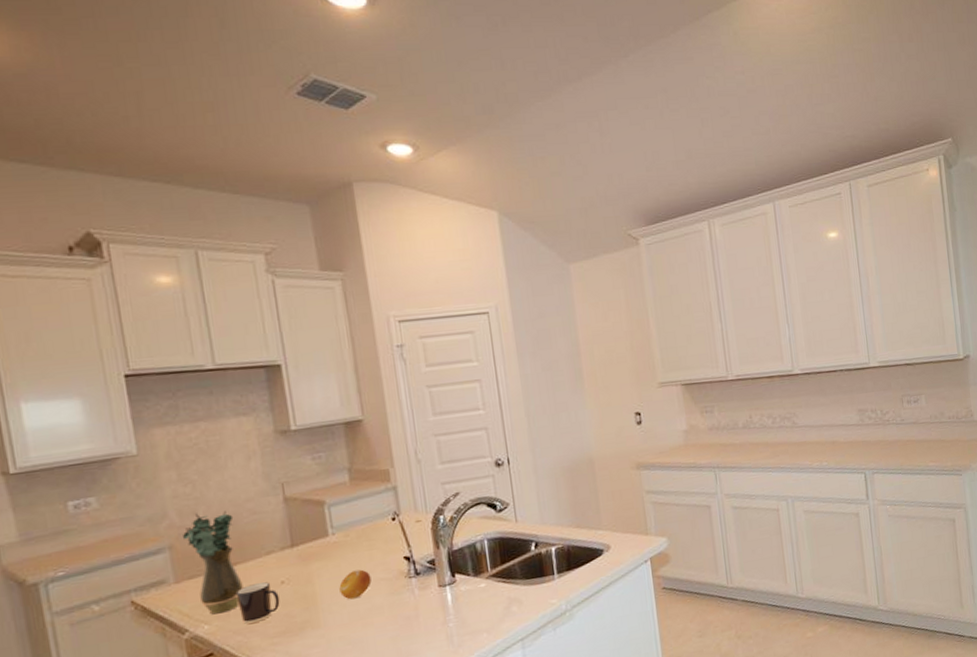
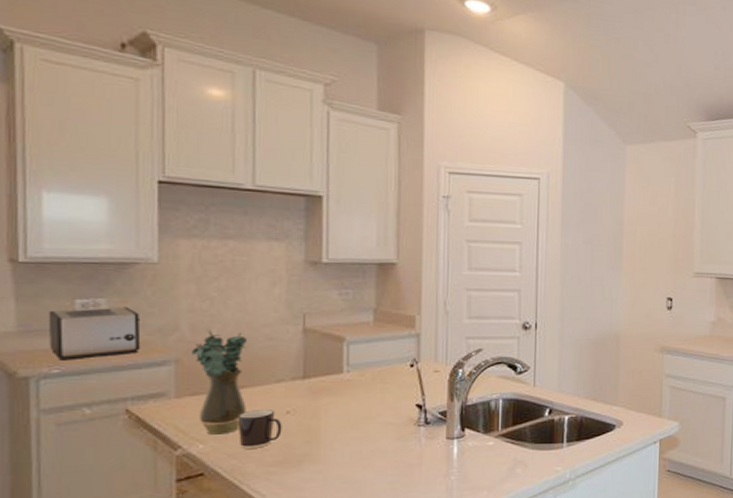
toaster: none [44,501,135,563] -> present [48,306,141,361]
fruit: present [339,569,372,600] -> none [345,411,379,439]

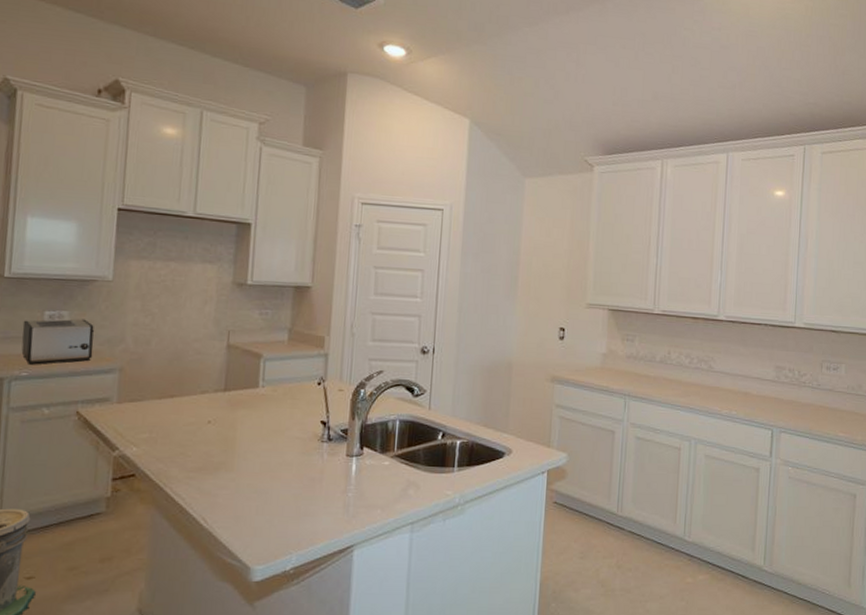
vase: present [191,330,248,435] -> none [132,343,180,439]
mug: present [237,410,282,450] -> none [166,418,204,455]

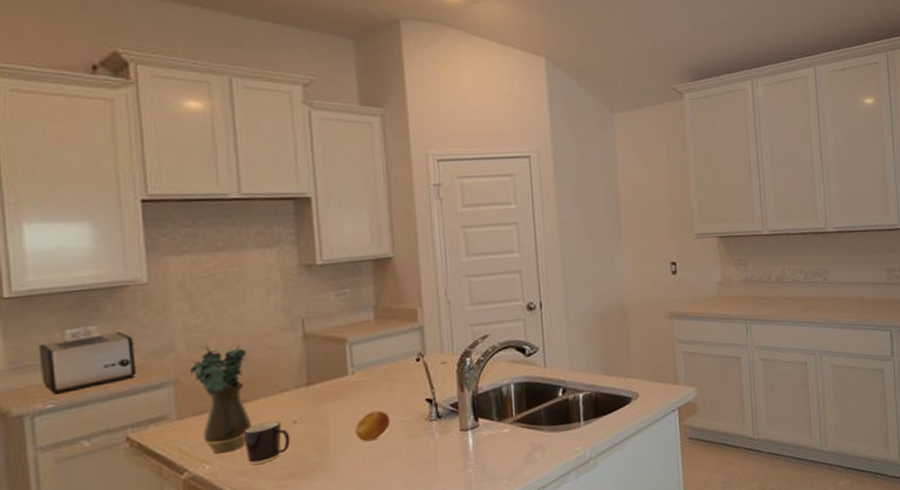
vase: none [132,343,180,439] -> present [189,345,252,454]
mug: none [166,418,204,455] -> present [243,421,290,465]
fruit: none [257,424,288,451] -> present [355,410,390,442]

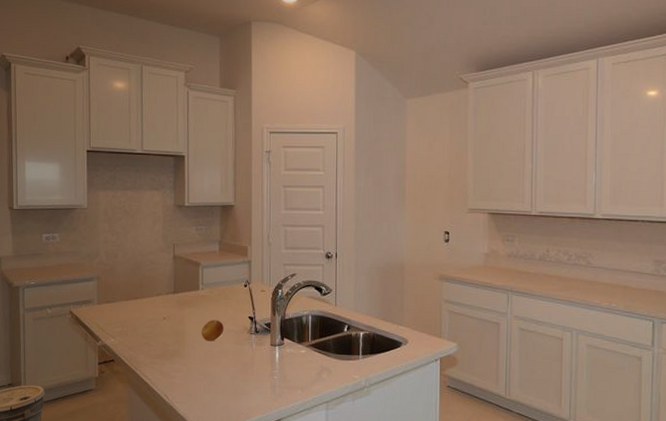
toaster: present [38,331,137,395] -> none [28,239,78,276]
vase: present [189,345,252,454] -> none [106,256,140,332]
mug: present [243,421,290,465] -> none [133,315,161,345]

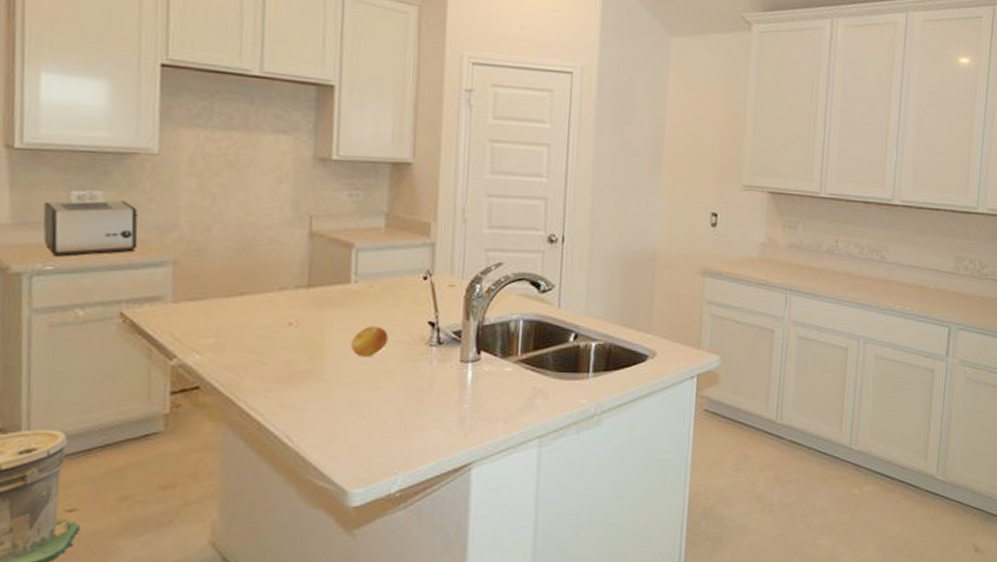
toaster: none [28,239,78,276] -> present [43,200,138,257]

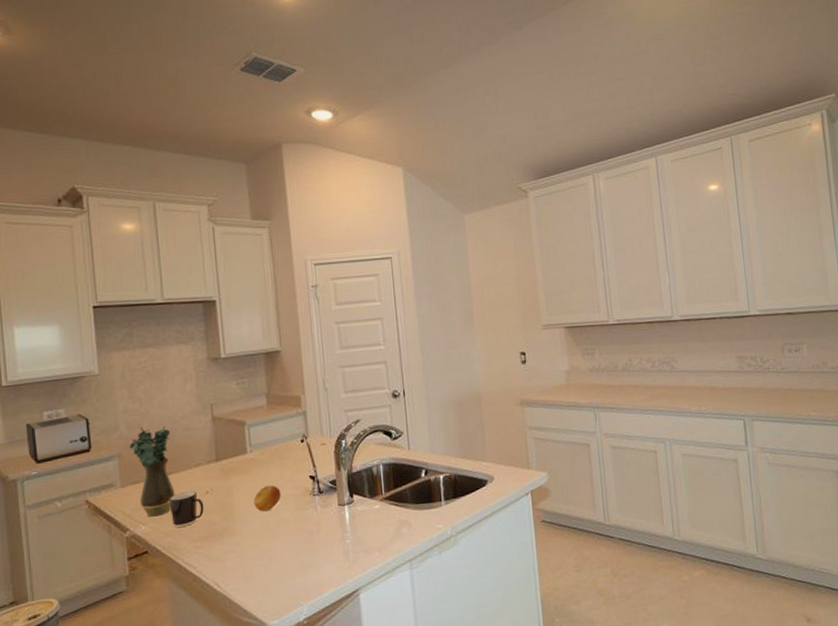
vase: none [189,230,250,345] -> present [129,426,175,517]
mug: none [236,320,284,363] -> present [168,491,204,528]

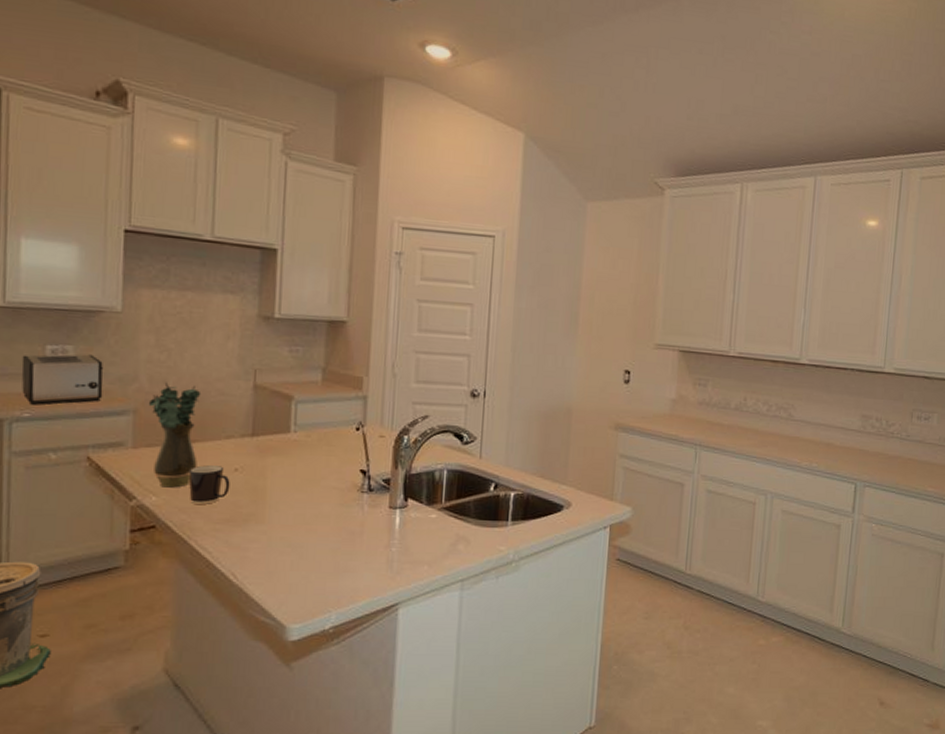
fruit: present [254,485,281,512] -> none [290,473,324,502]

